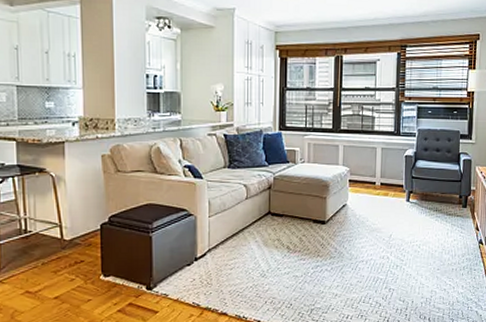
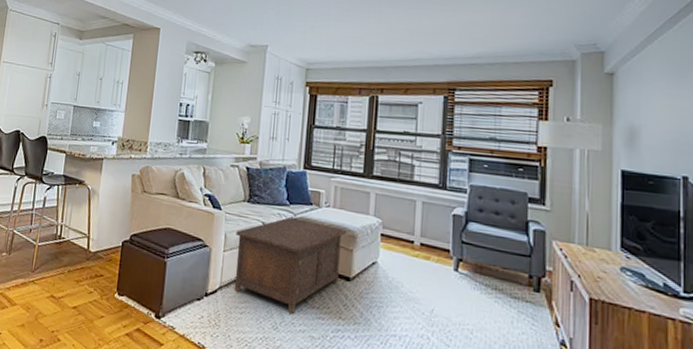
cabinet: none [219,176,320,260] -> present [234,216,346,314]

